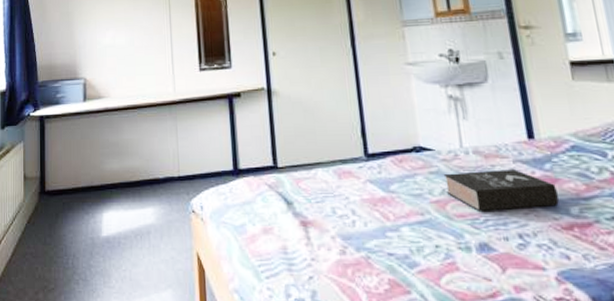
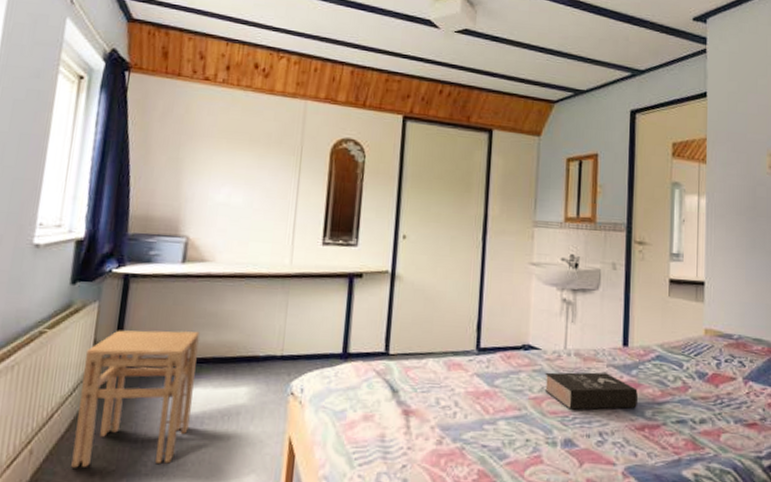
stool: none [19,160,108,287] -> present [71,330,200,468]

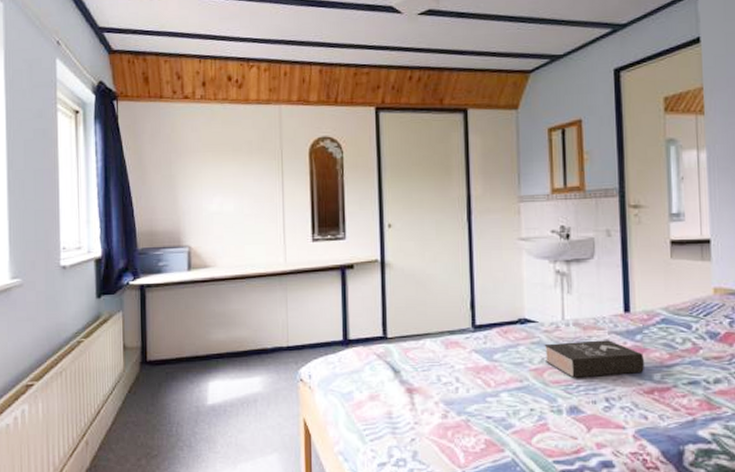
stool: present [71,330,200,468] -> none [118,330,214,454]

